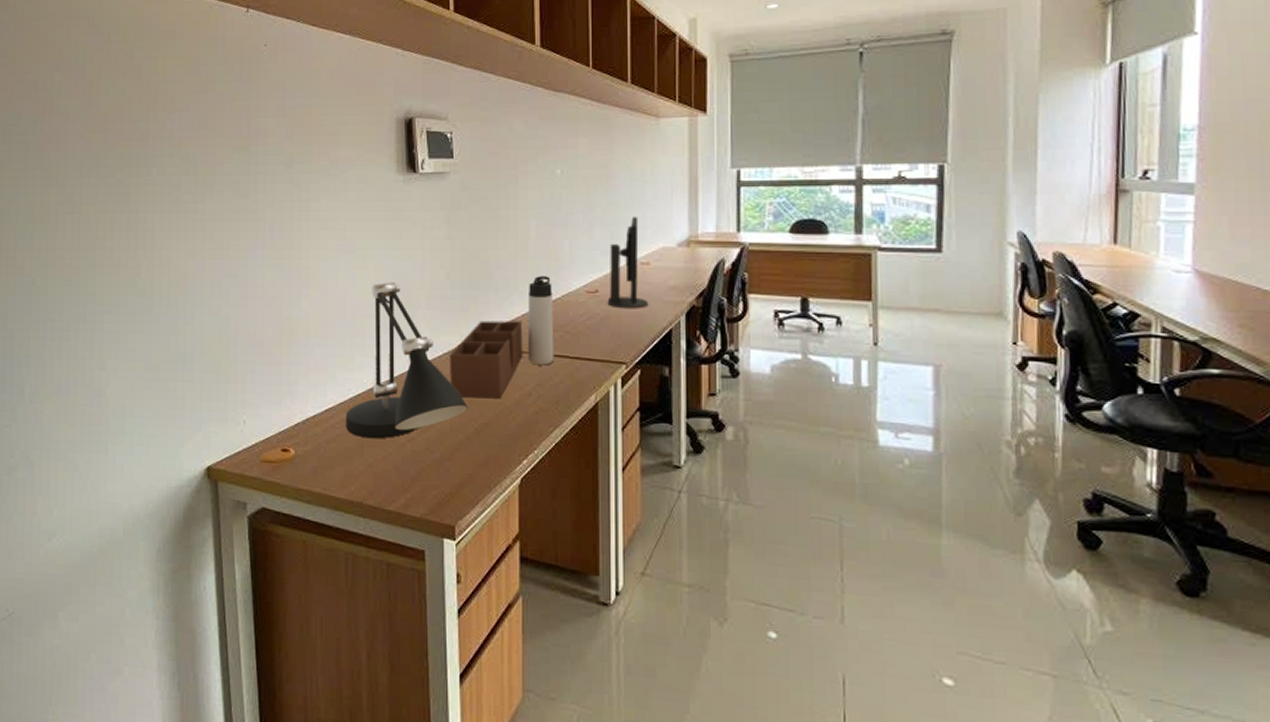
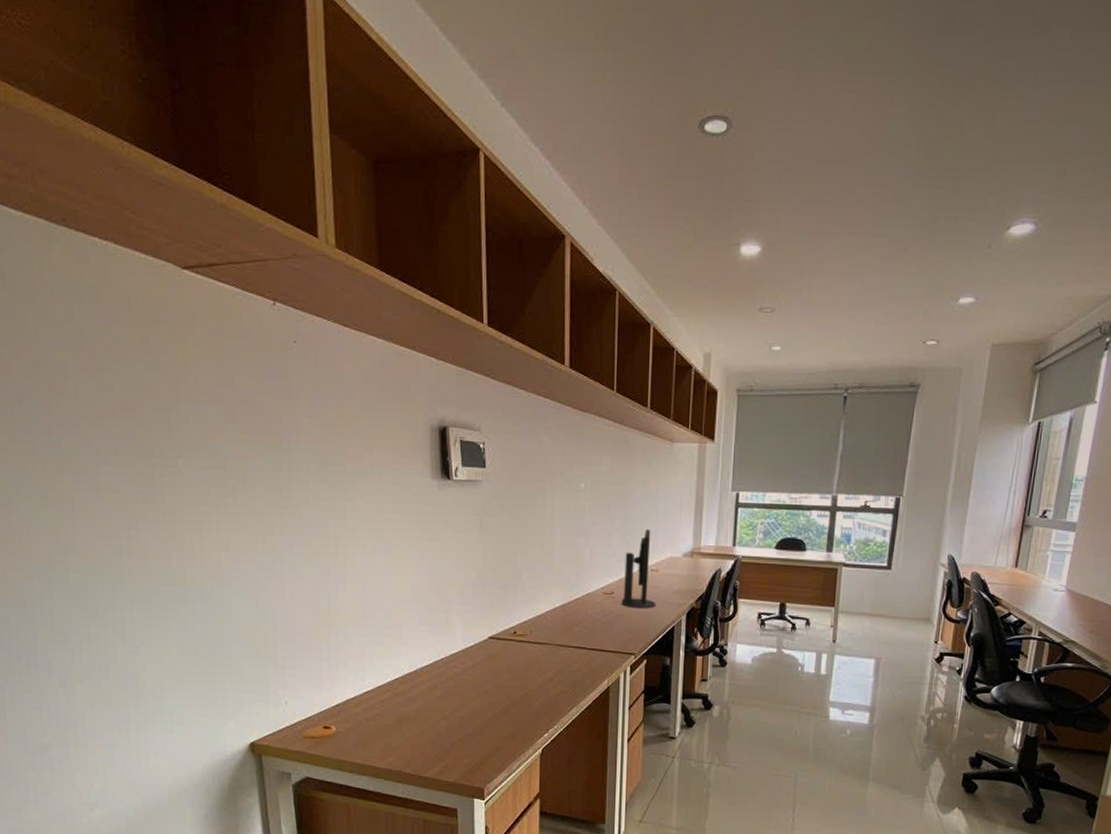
desk lamp: present [346,282,469,439] -> none [384,580,497,717]
desk organizer: present [449,320,523,399] -> none [480,616,547,683]
thermos bottle: present [527,276,554,366] -> none [550,578,574,655]

